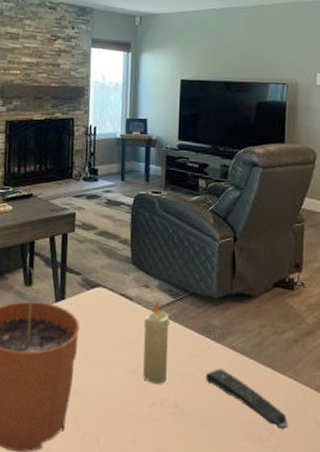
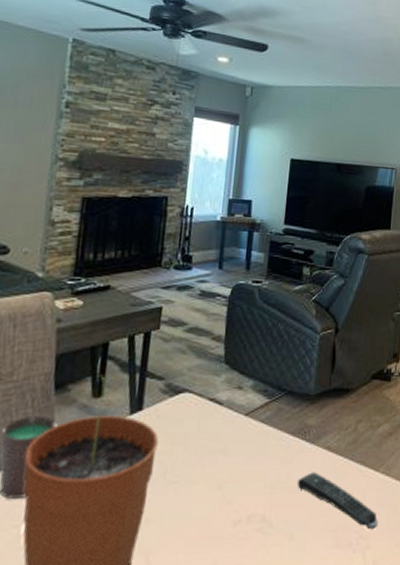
candle: present [143,302,169,384] -> none [229,404,263,498]

